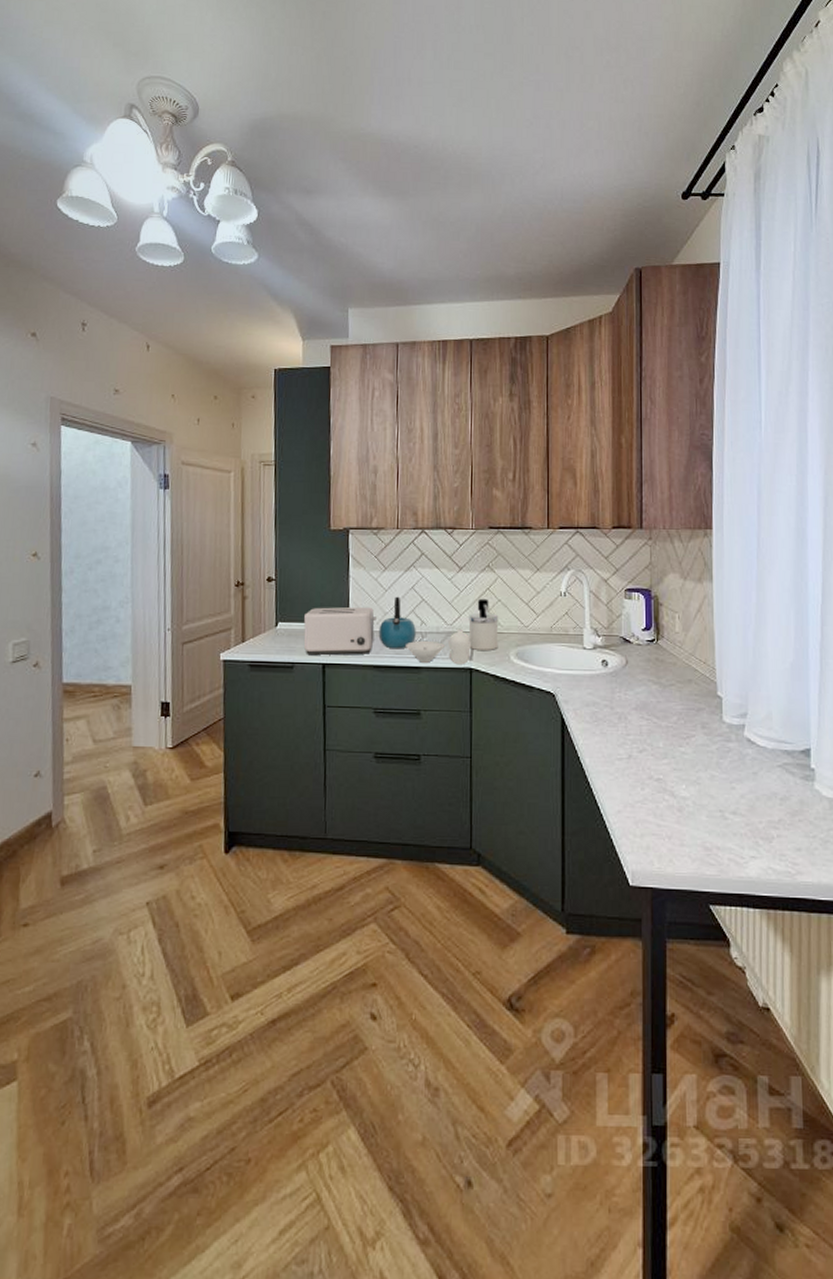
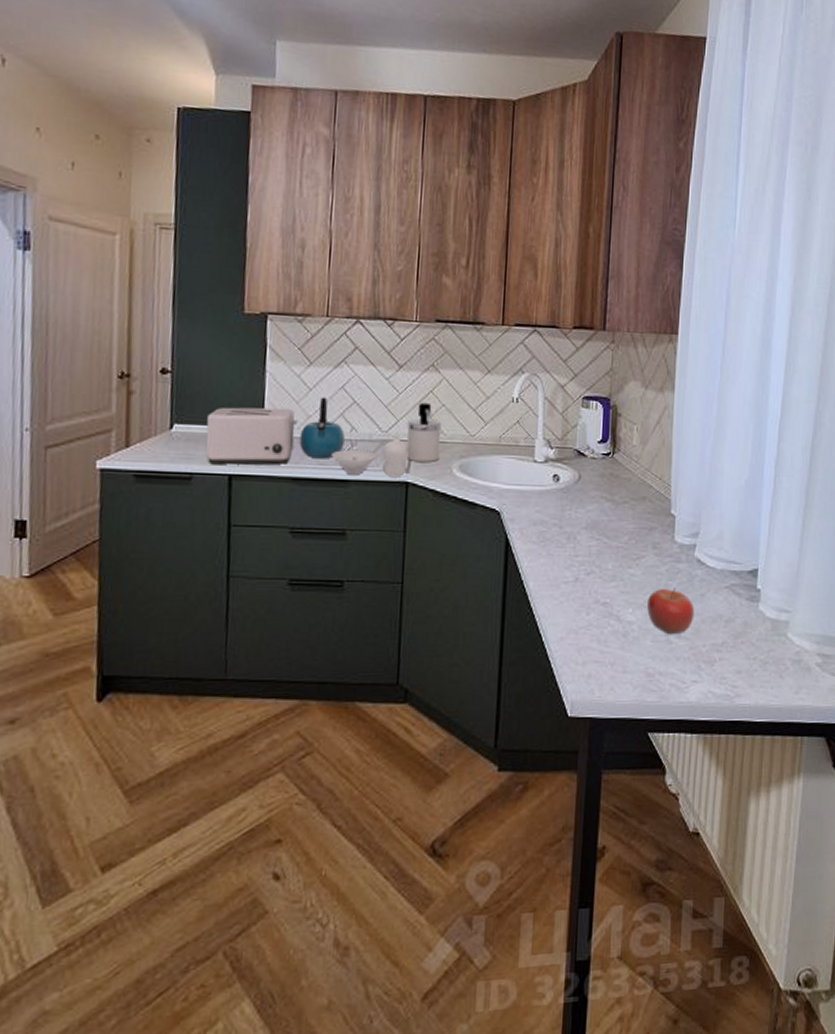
fruit: none [699,766,748,810] -> present [646,588,695,633]

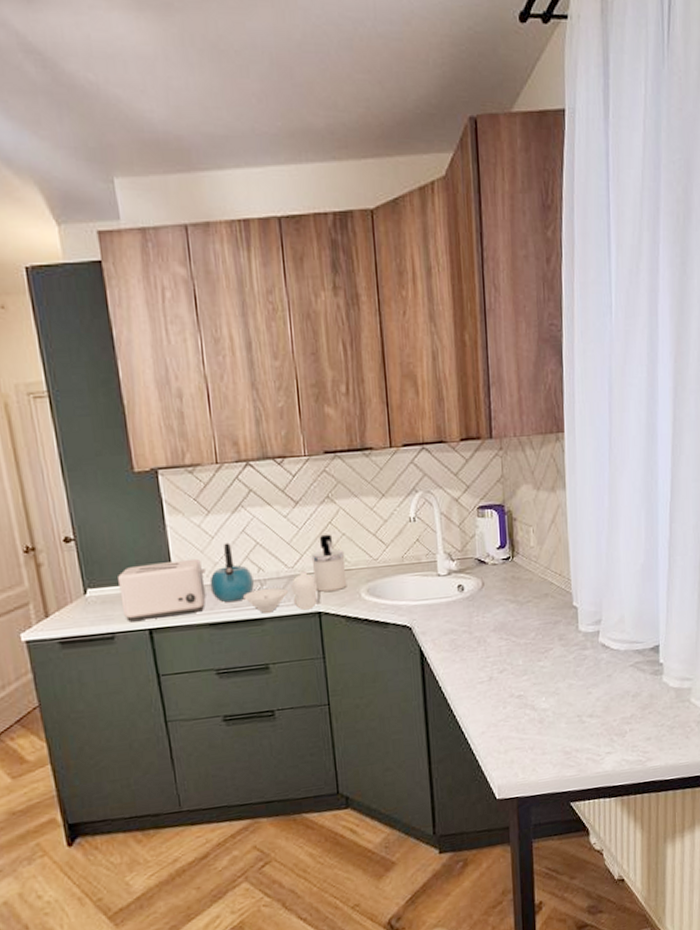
fruit: present [646,588,695,633] -> none [558,673,604,715]

